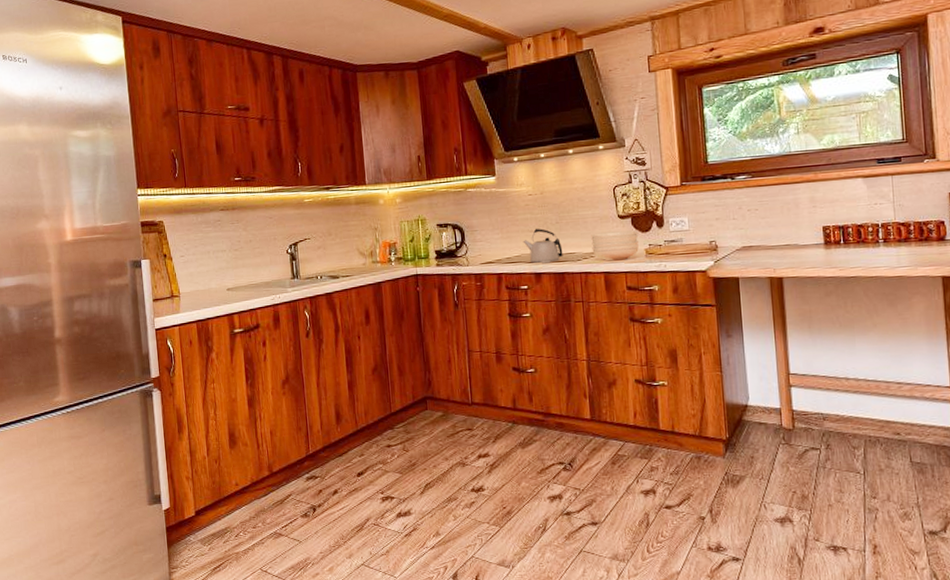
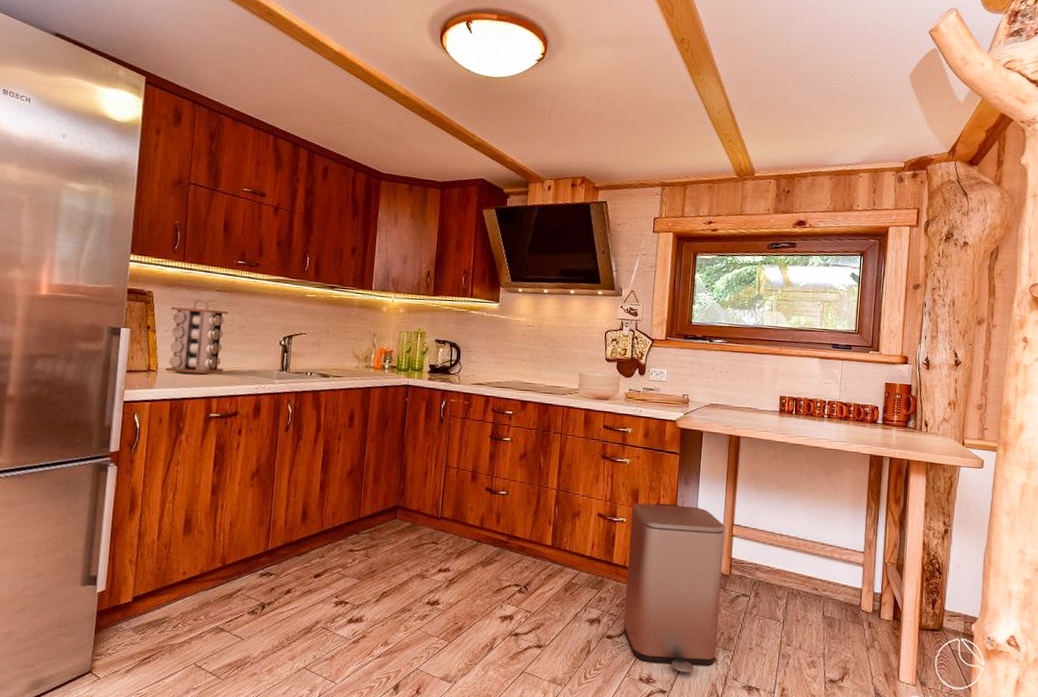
spice rack: none [181,219,240,296] -> present [165,297,229,375]
kettle: present [523,228,563,264] -> none [514,359,551,393]
pedal bin: none [671,359,791,537] -> present [623,503,725,673]

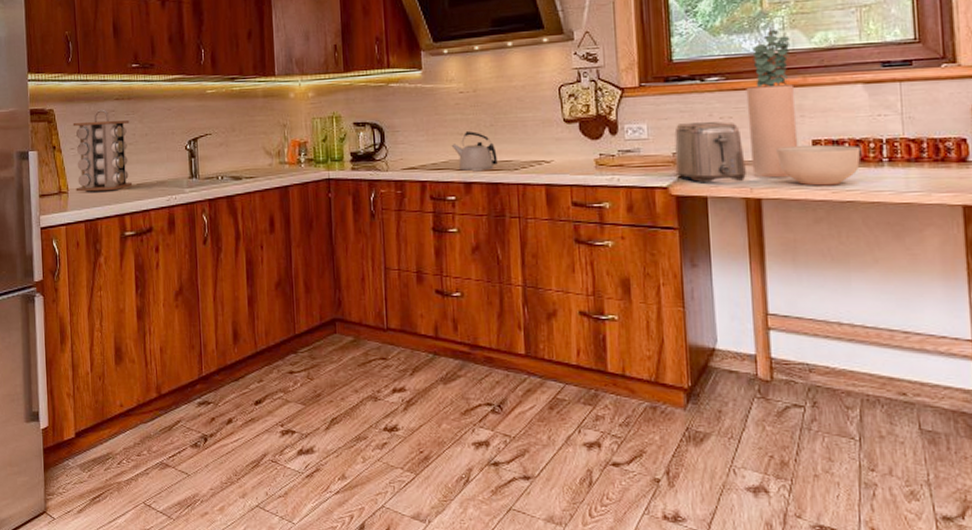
kettle: none [514,359,551,393] -> present [451,131,498,172]
bowl: present [577,371,621,401] -> none [531,137,587,172]
pedal bin: present [623,503,725,673] -> none [623,293,766,508]
toaster: none [683,372,733,423] -> present [674,121,746,183]
vase: none [737,304,775,423] -> present [746,22,798,178]
bowl: none [754,399,811,432] -> present [775,145,861,186]

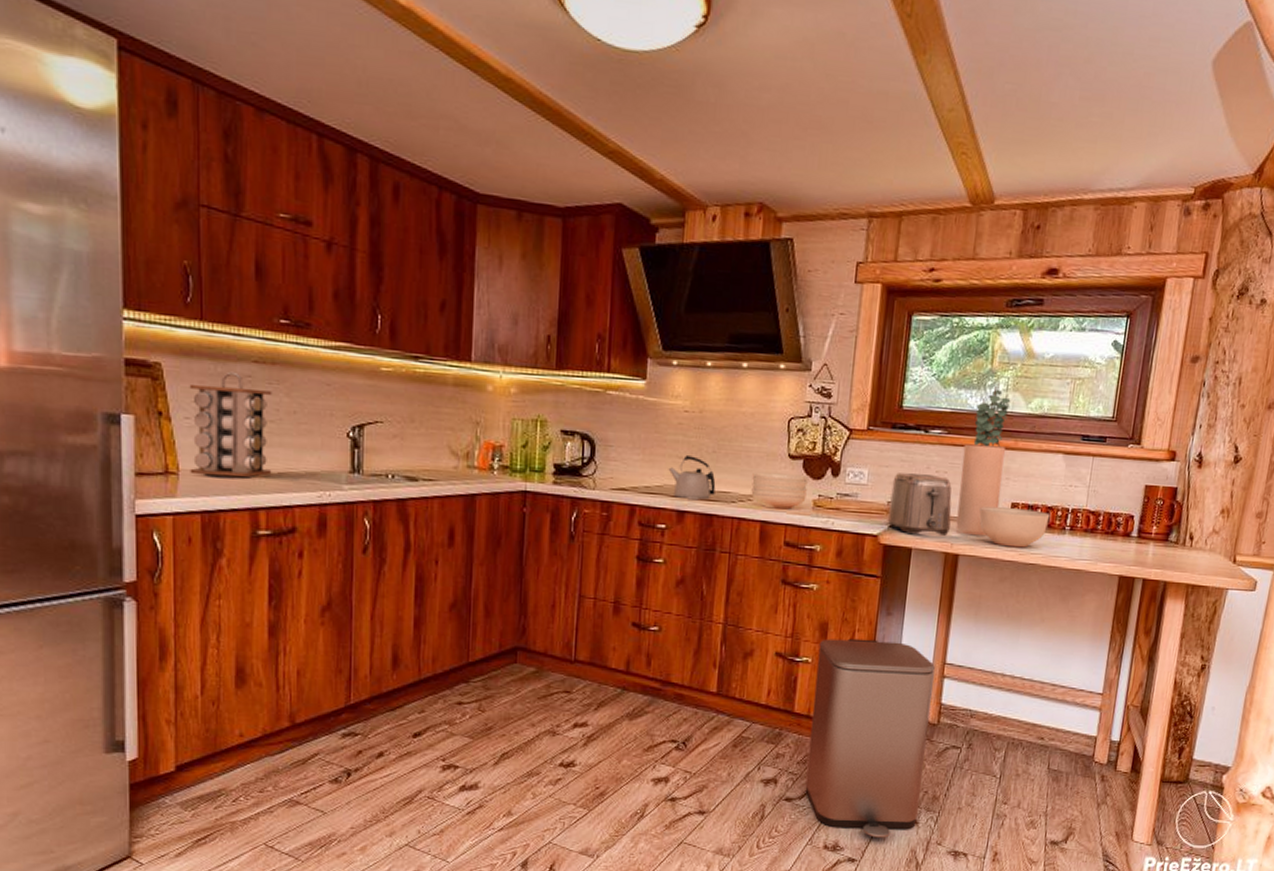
bowl: none [531,137,587,172] -> present [751,472,808,510]
pedal bin: none [623,293,766,508] -> present [805,638,935,838]

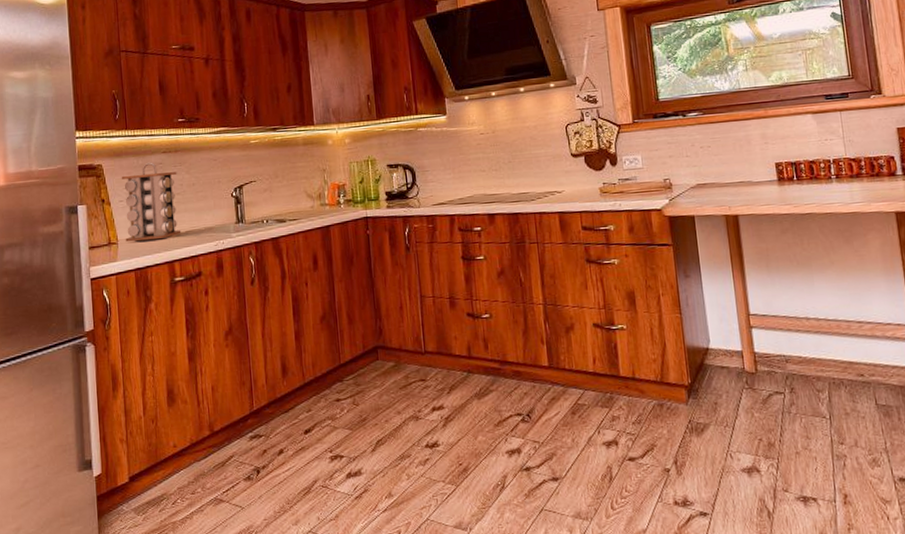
kettle: present [668,455,716,501] -> none [475,168,517,204]
bowl: present [751,472,808,510] -> none [544,169,593,201]
pedal bin: present [805,638,935,838] -> none [630,300,758,490]
toaster: present [887,473,952,537] -> none [664,150,725,204]
vase: present [955,382,1011,537] -> none [720,65,765,197]
bowl: present [978,506,1050,548] -> none [746,166,815,202]

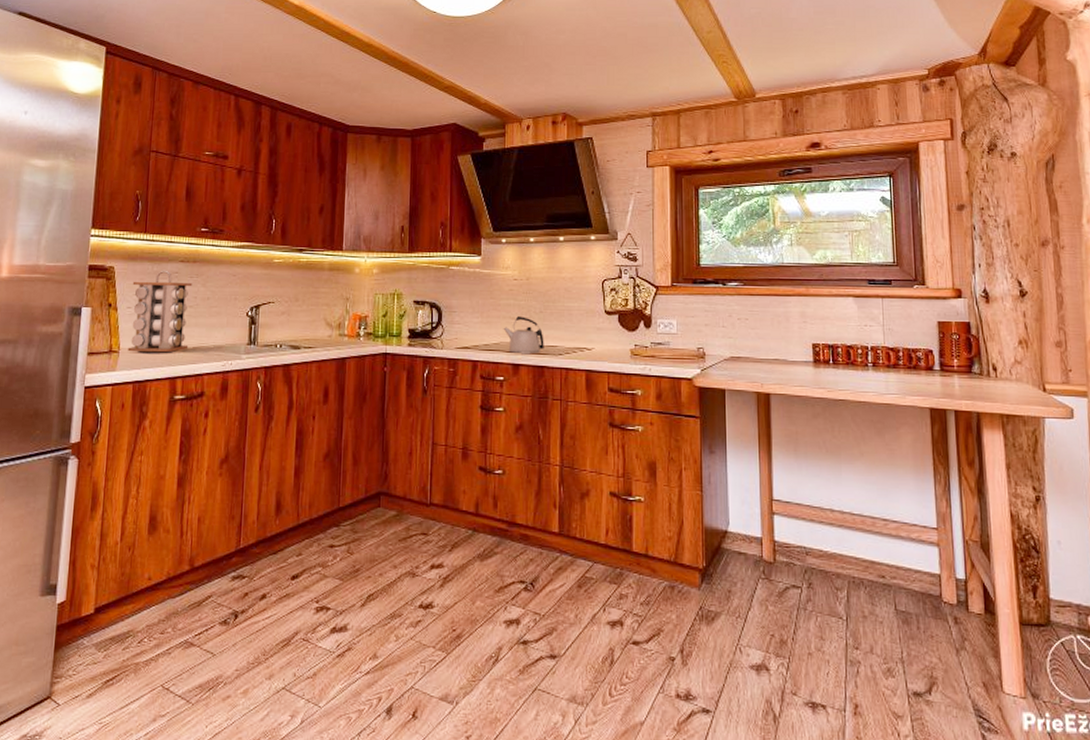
kettle: none [475,168,517,204] -> present [503,316,544,355]

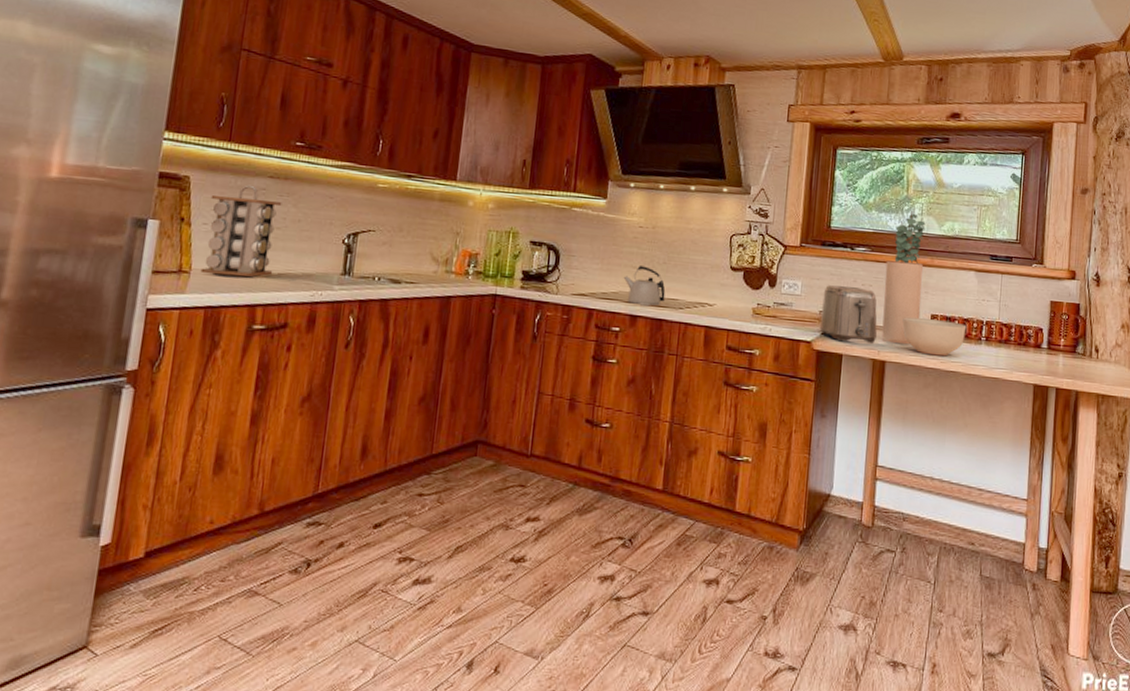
toaster: none [699,322,758,378] -> present [819,285,877,345]
vase: none [760,239,801,376] -> present [881,207,926,345]
bowl: none [782,348,851,385] -> present [901,317,967,357]

